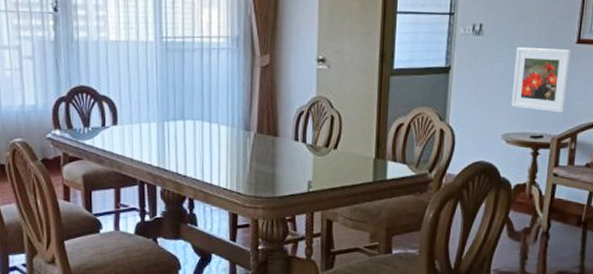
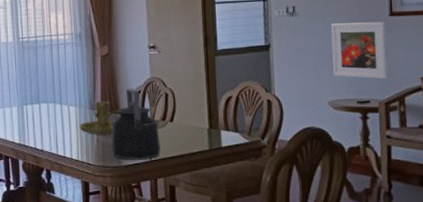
candle holder: none [230,121,278,161] -> present [79,101,120,135]
kettle: none [266,108,321,191] -> present [111,88,161,160]

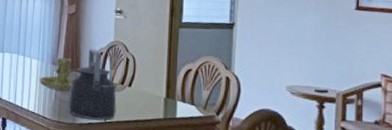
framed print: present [330,22,388,79] -> none [293,10,351,71]

